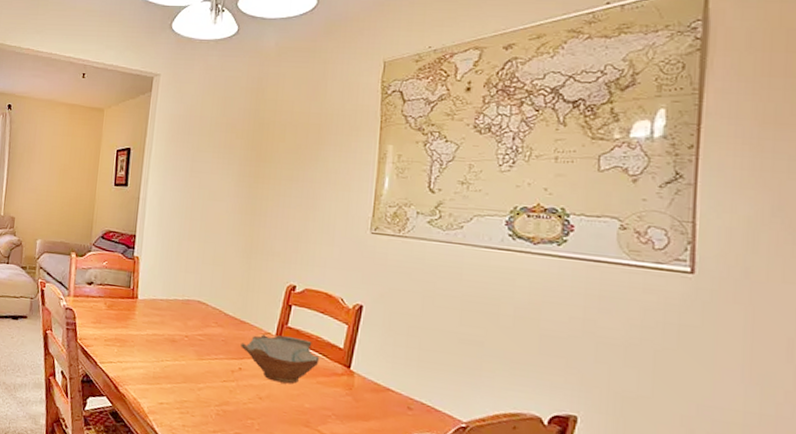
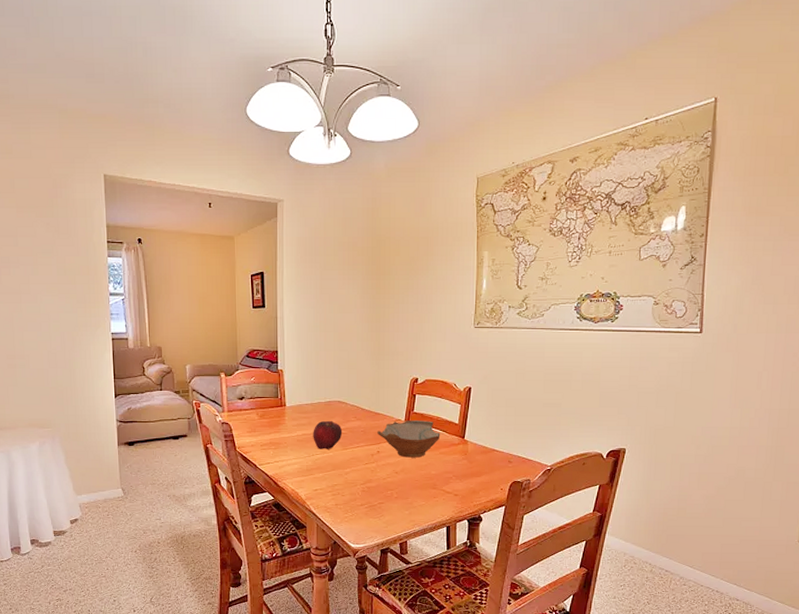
fruit: none [164,322,200,357] -> present [313,420,343,449]

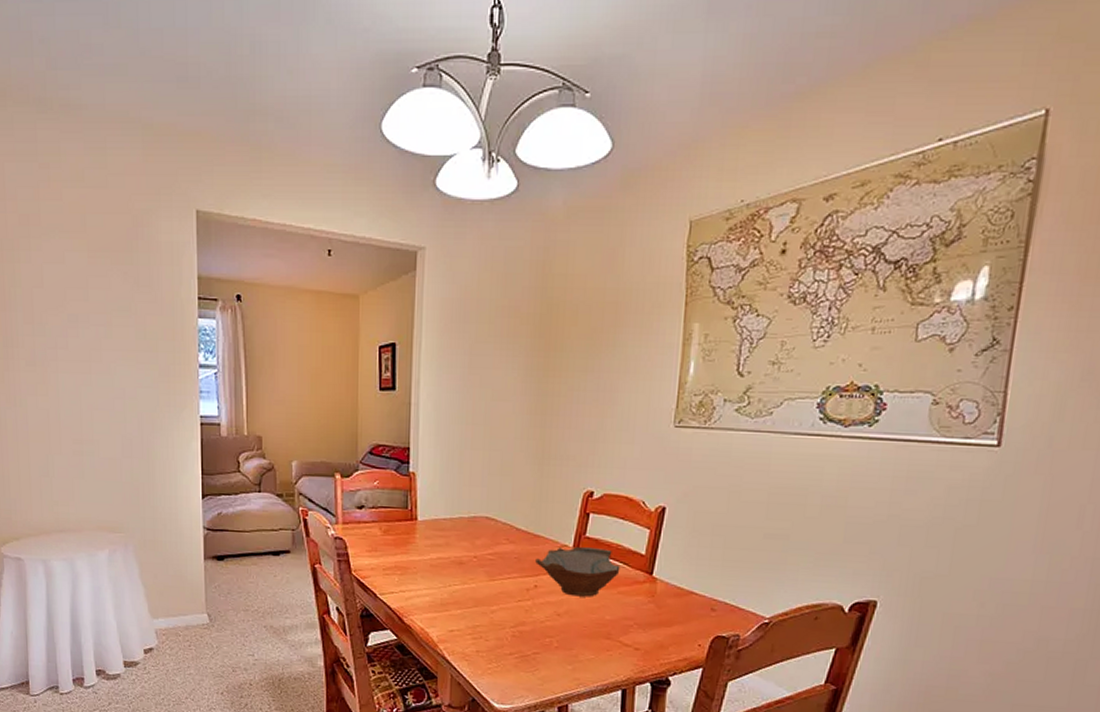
fruit: present [313,420,343,449] -> none [451,541,490,580]

